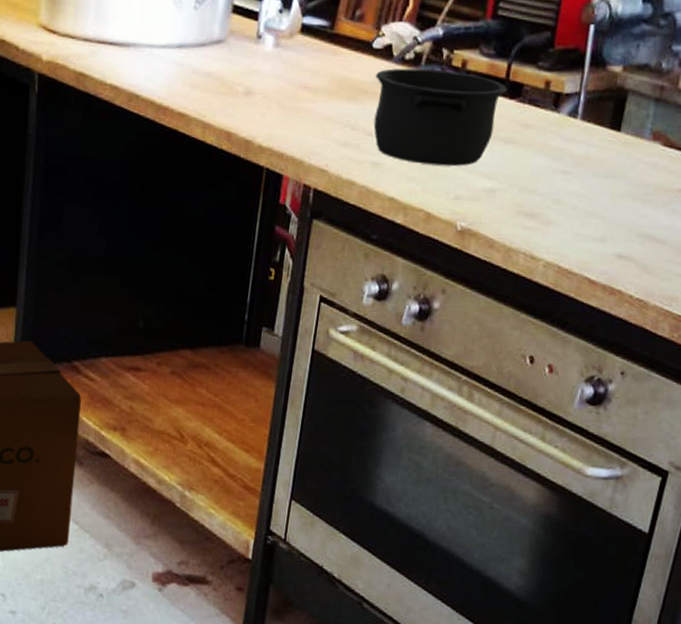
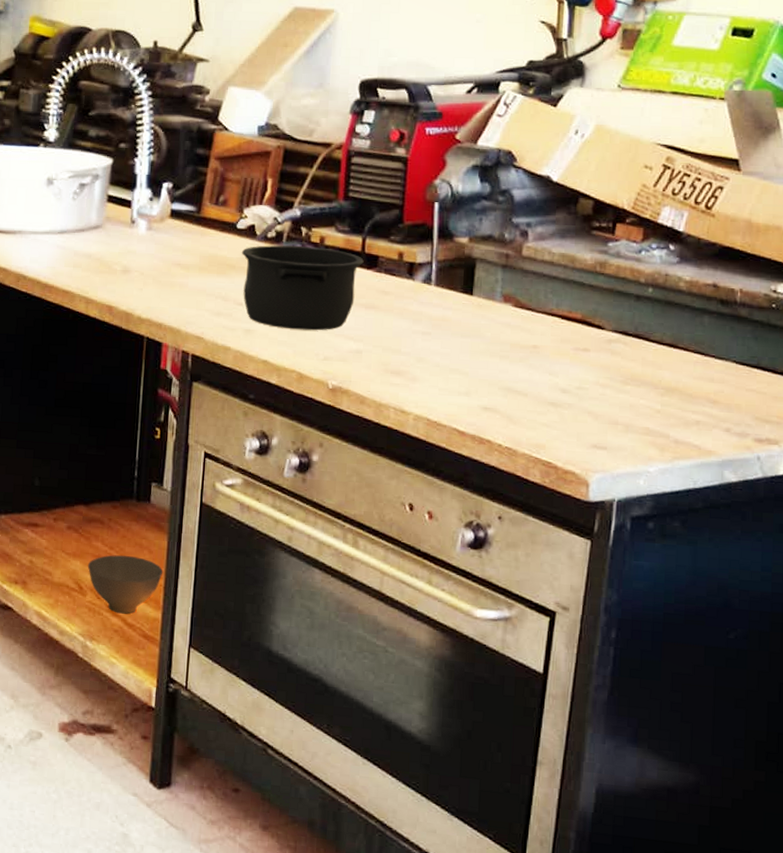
bowl: none [190,402,269,464] -> present [87,555,163,614]

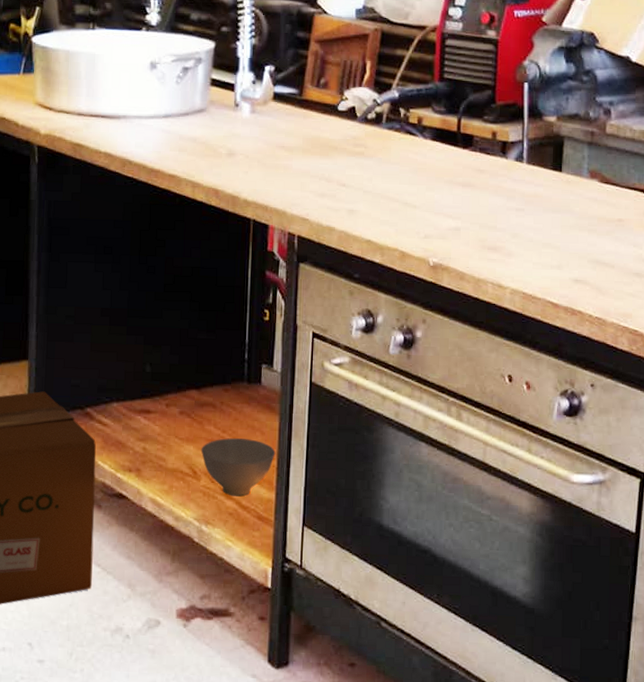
cooking pot: present [241,245,364,331] -> none [343,126,460,210]

